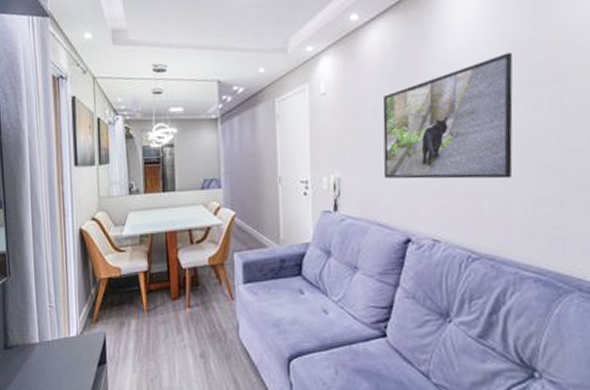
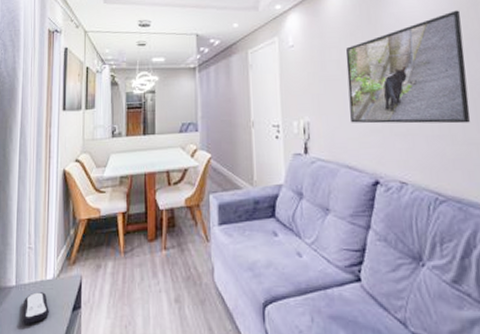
remote control: none [48,349,76,378] -> present [22,292,50,324]

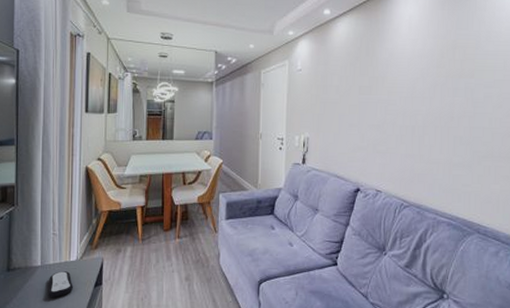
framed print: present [345,10,470,124] -> none [343,51,440,146]

